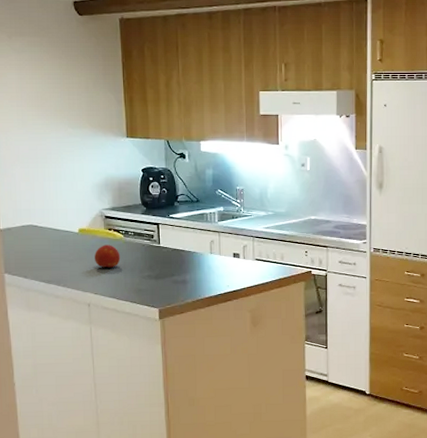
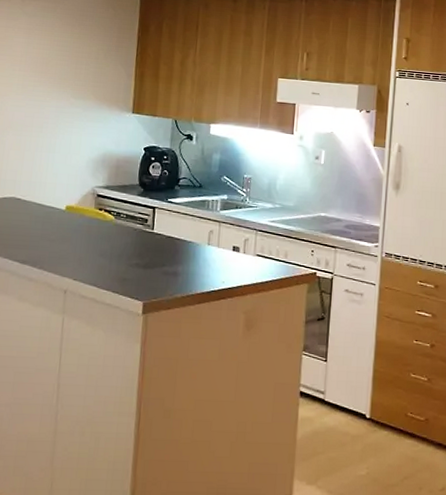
fruit: present [95,245,121,268] -> none [79,225,108,252]

